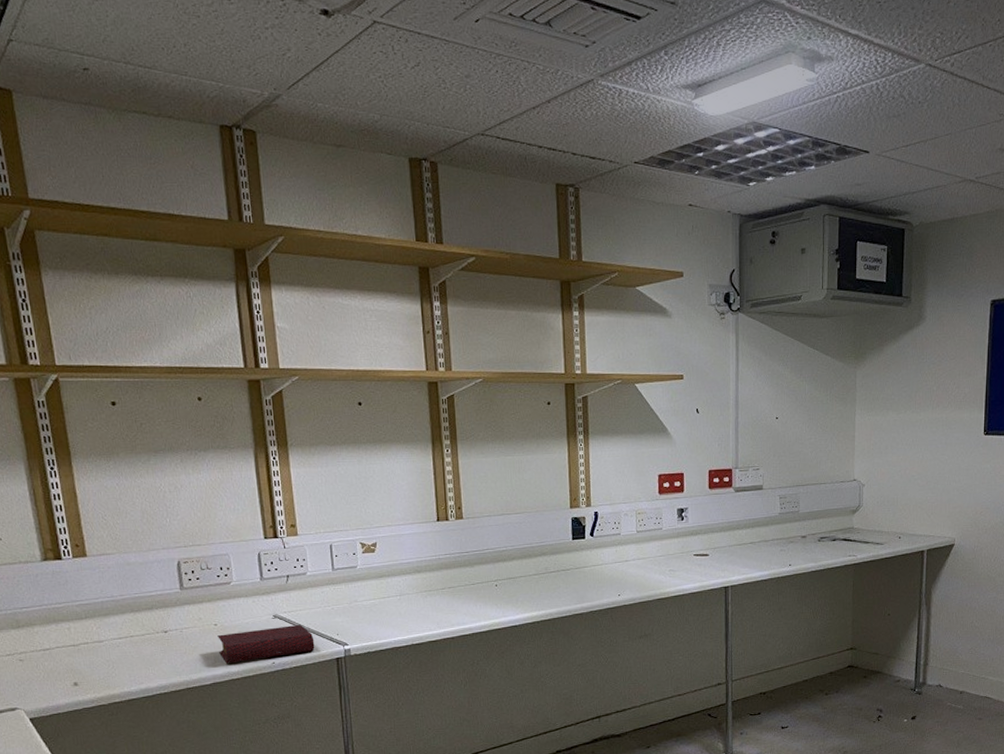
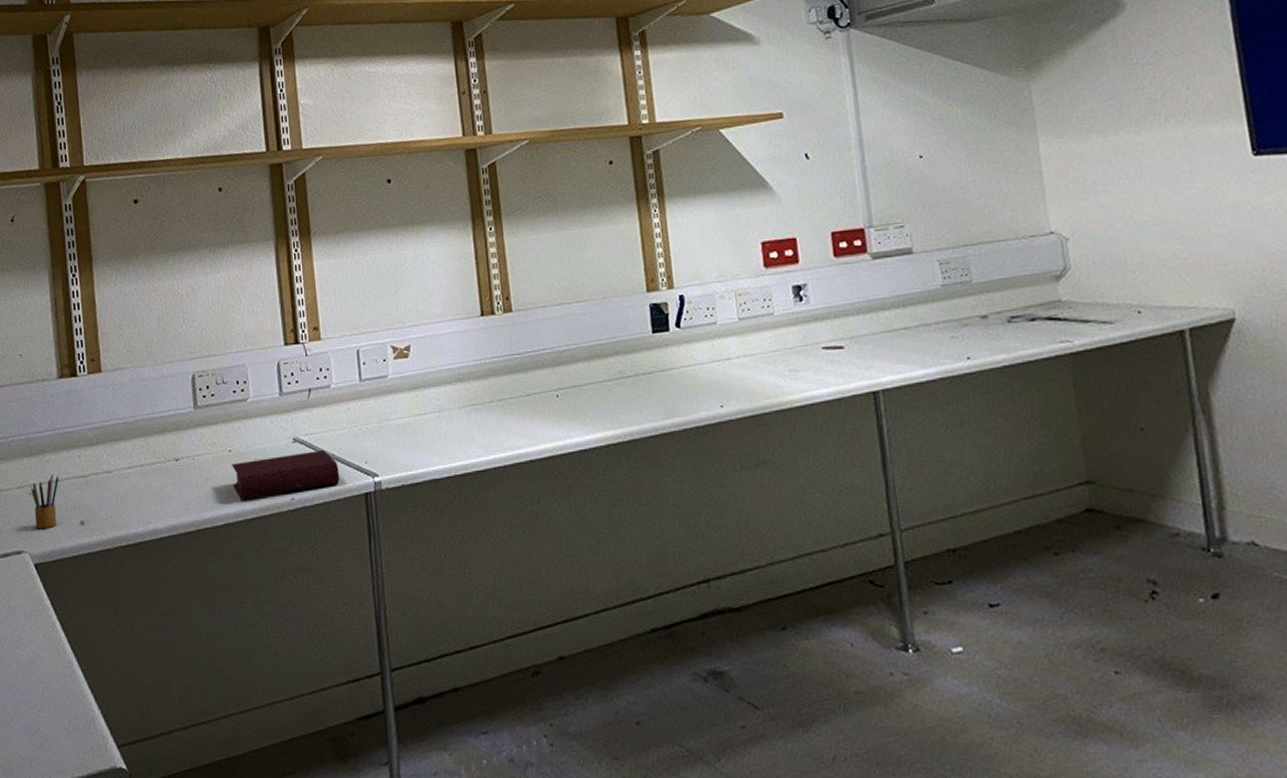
pencil box: none [21,643,50,689] -> present [31,473,59,528]

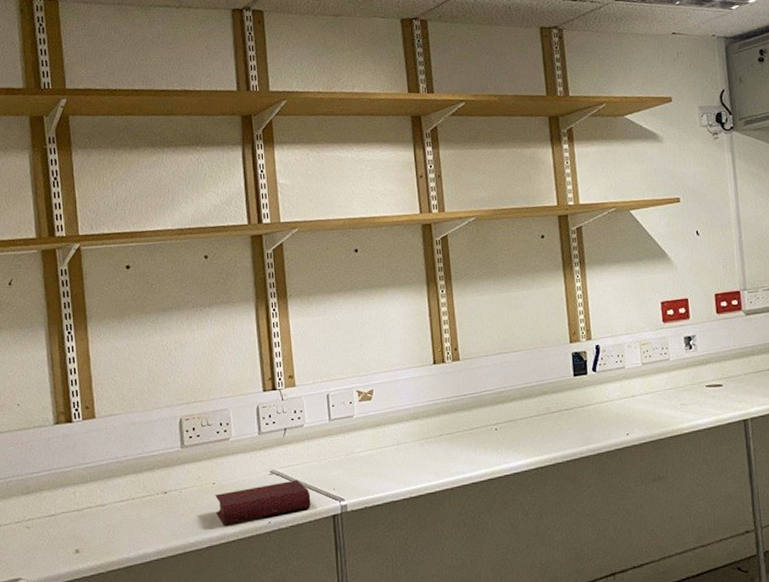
pencil box: present [31,473,59,528] -> none [28,509,55,558]

